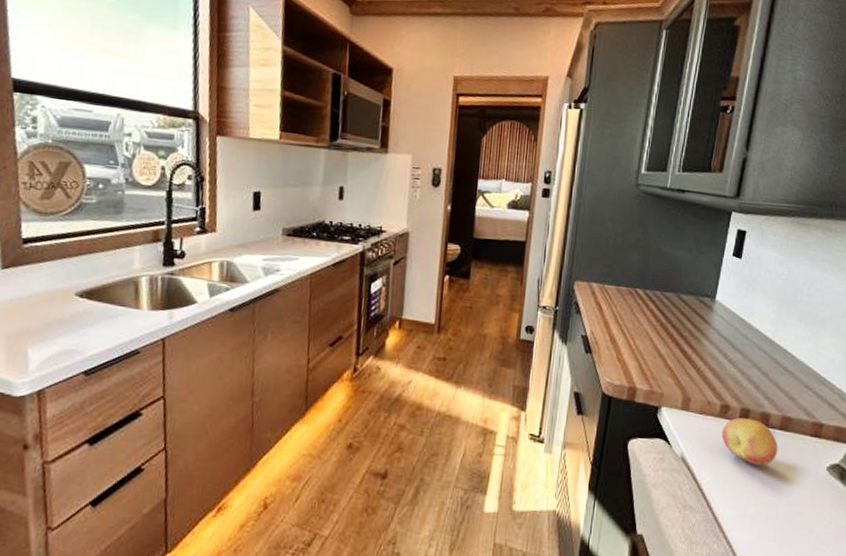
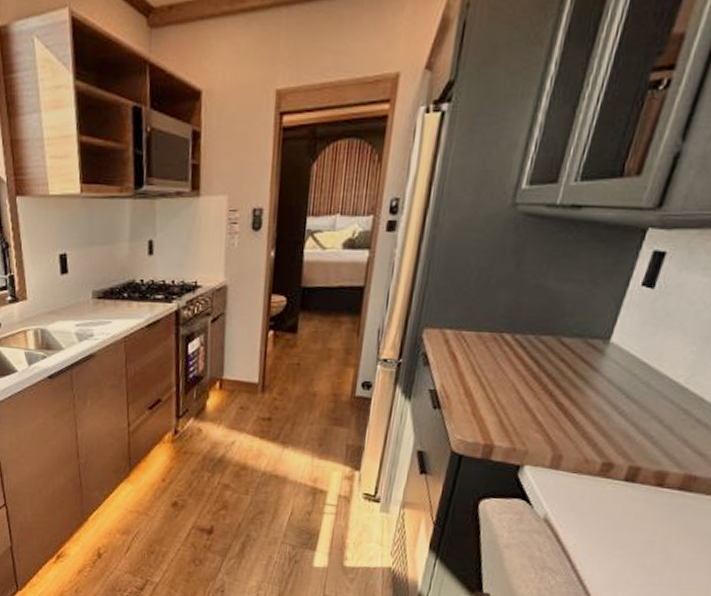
fruit: present [721,418,778,465] -> none [598,477,674,528]

